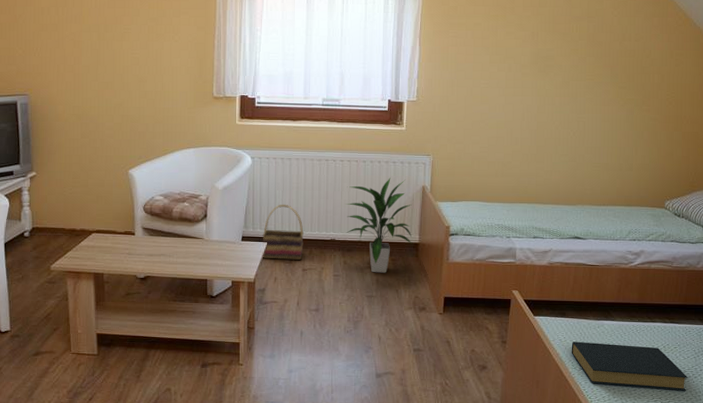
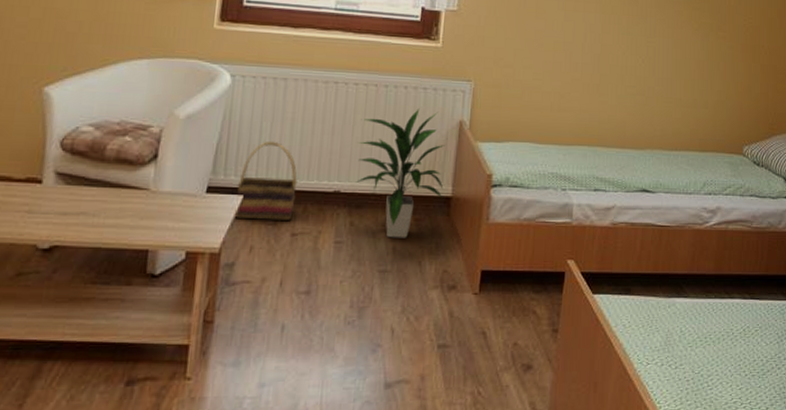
hardback book: present [571,341,688,391] -> none [637,326,771,388]

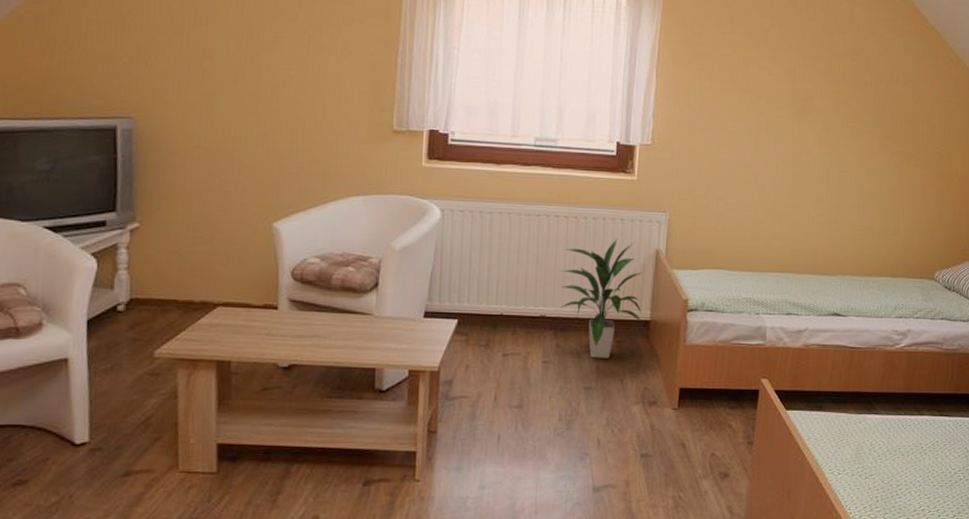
basket: present [235,141,297,222] -> none [451,270,506,343]

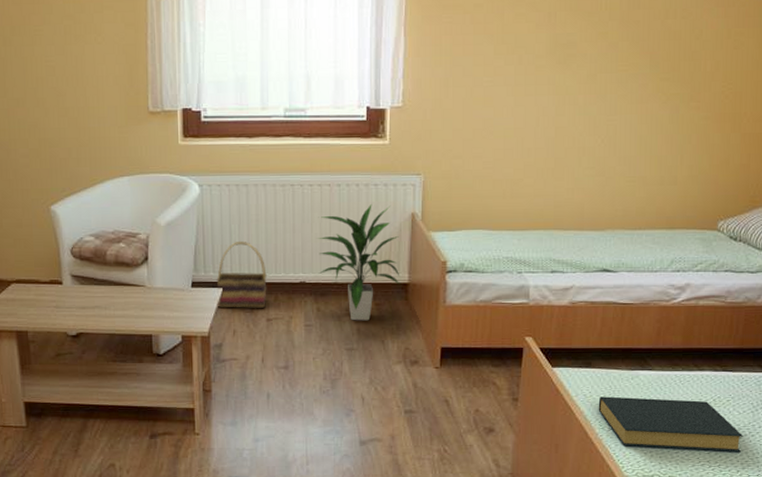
basket: none [451,270,506,343] -> present [216,240,267,309]
hardback book: none [828,440,959,497] -> present [598,396,744,453]

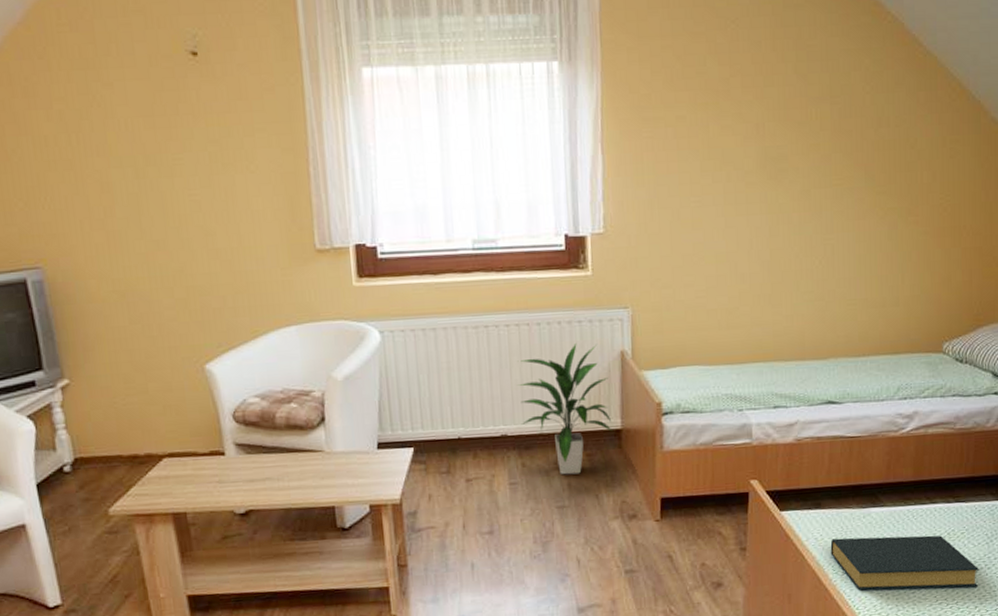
basket: present [216,240,267,309] -> none [405,392,464,470]

